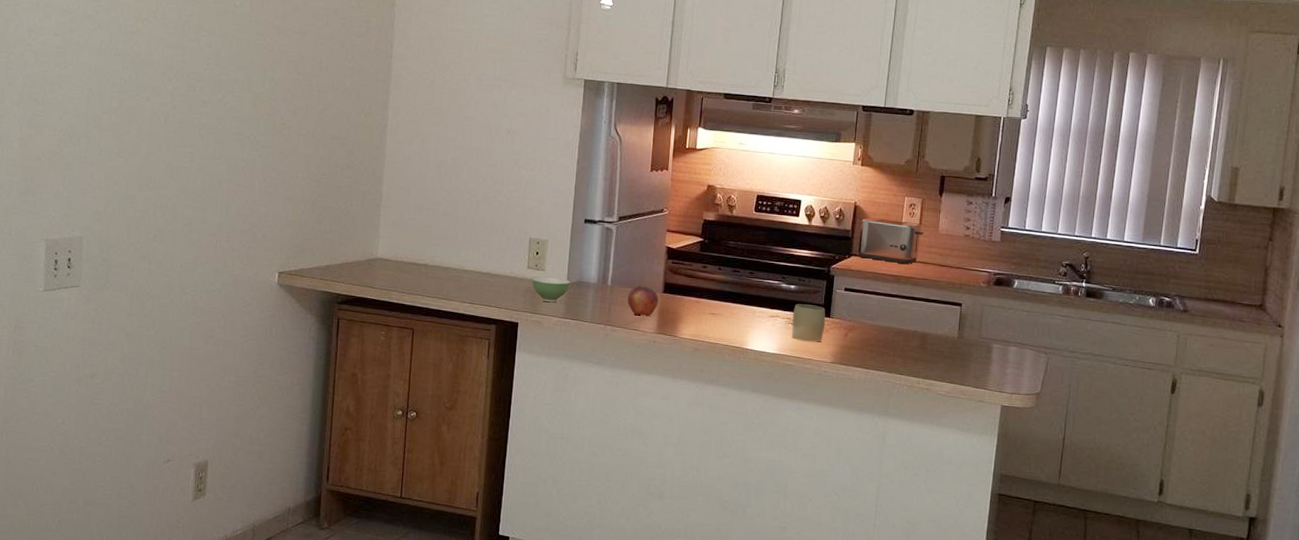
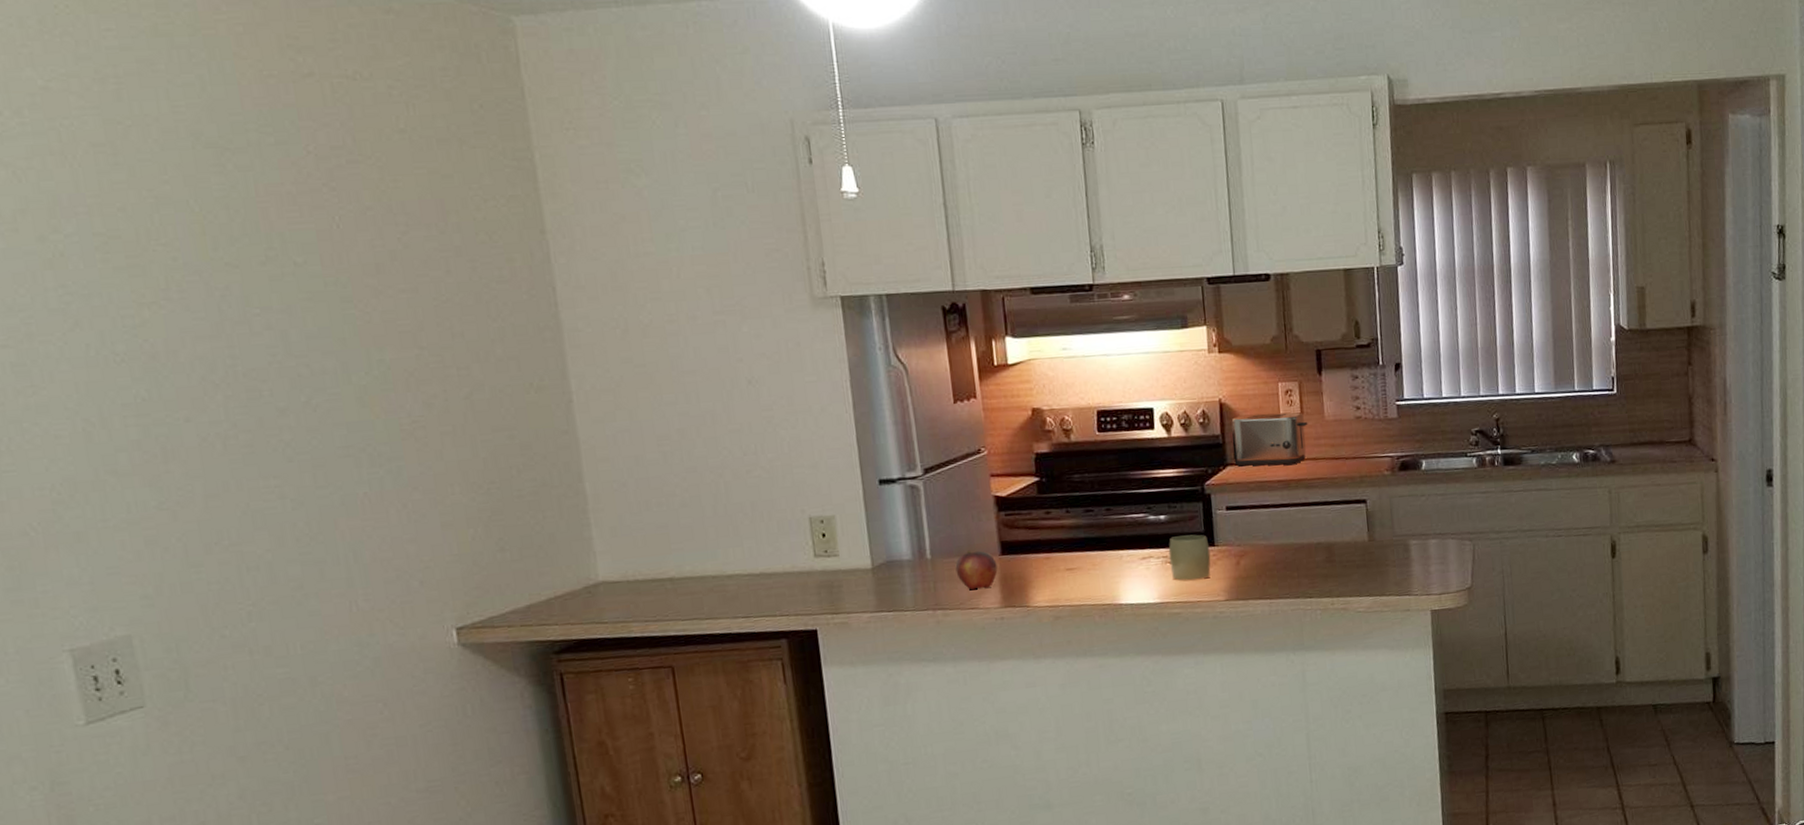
bowl: present [531,276,571,303] -> none [822,561,877,597]

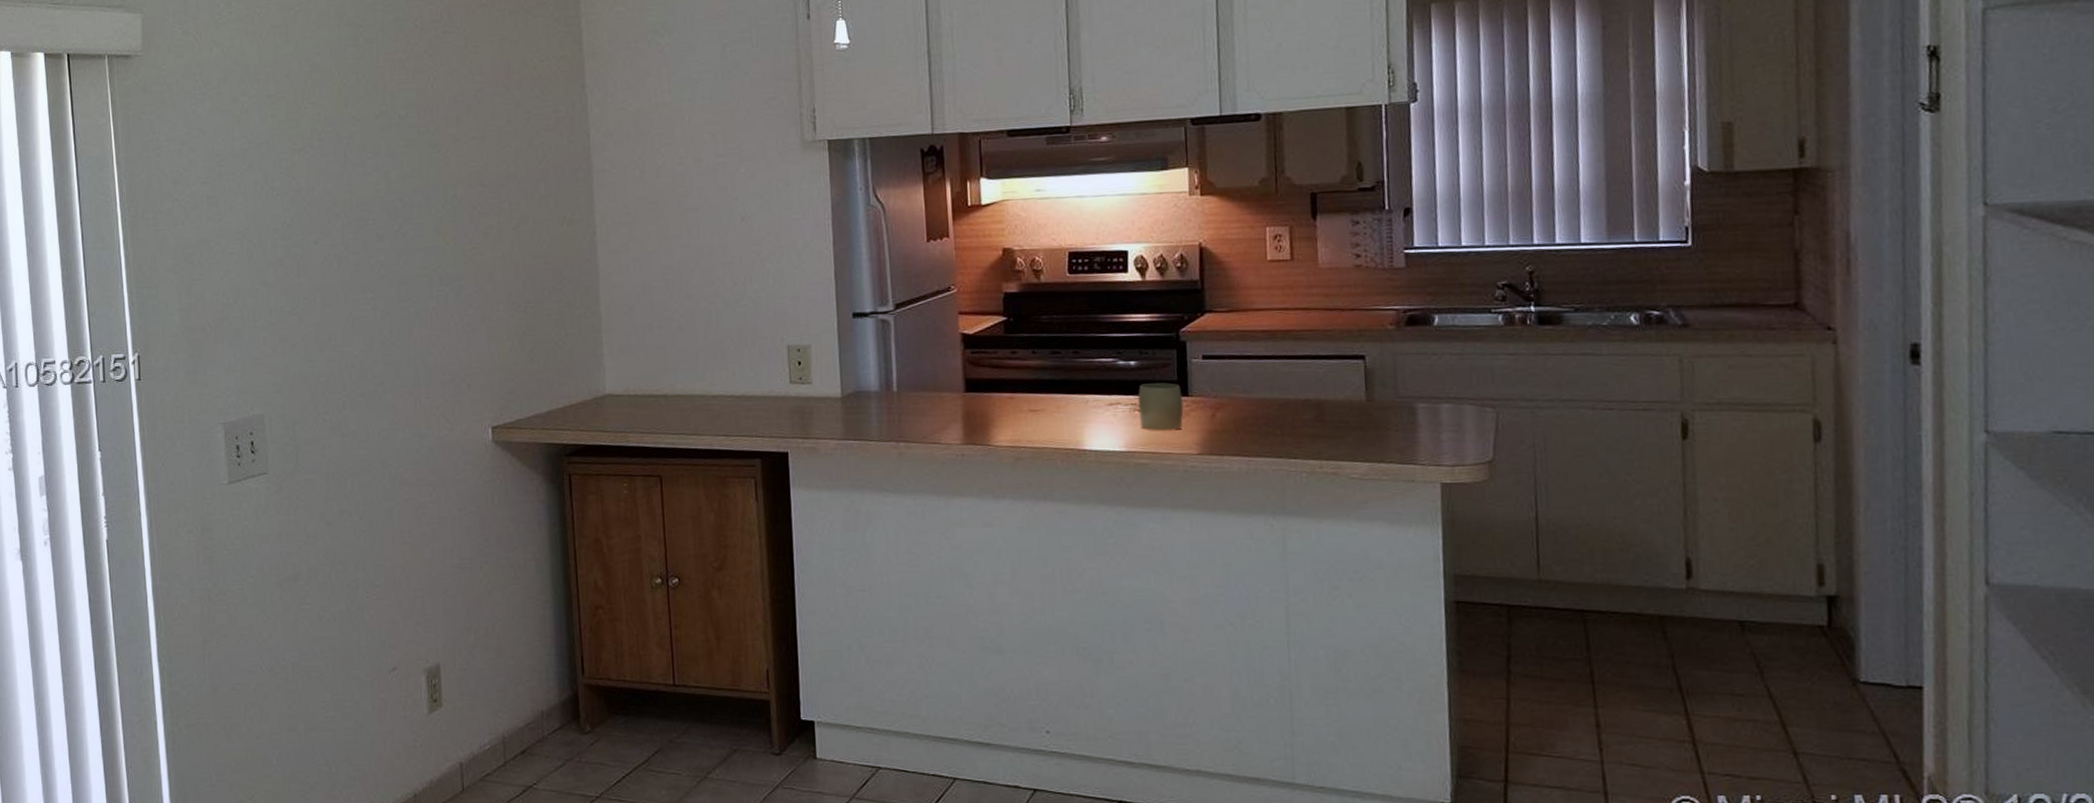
fruit: present [955,550,998,591] -> none [920,385,961,425]
toaster: present [1231,412,1308,467] -> none [1211,258,1299,315]

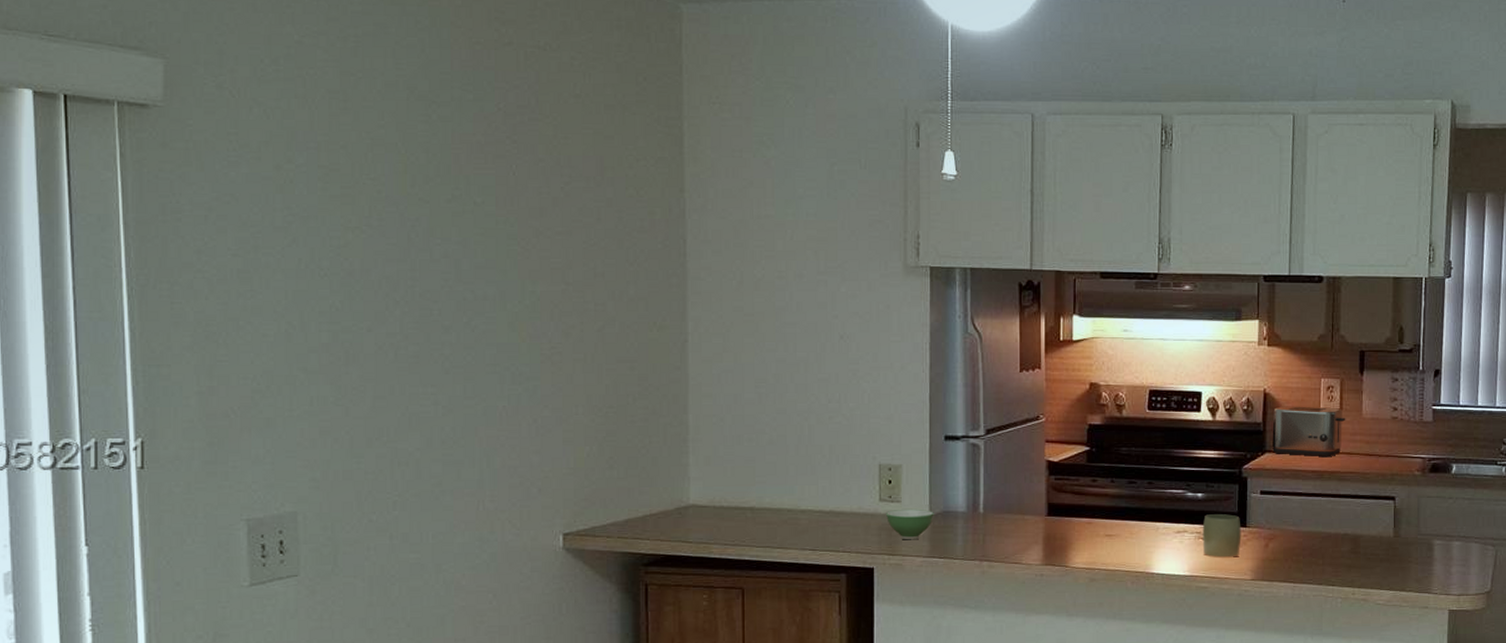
bowl: none [796,390,846,423] -> present [885,508,934,540]
toaster: none [1211,258,1299,315] -> present [1272,405,1346,457]

